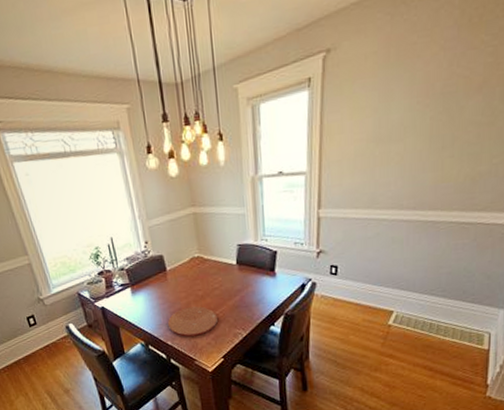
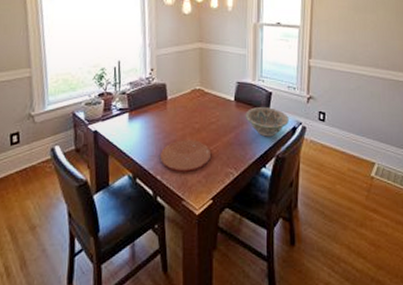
decorative bowl: none [249,266,297,297] -> present [245,107,289,137]

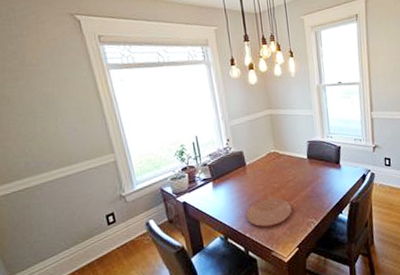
decorative bowl: present [245,107,289,137] -> none [318,160,359,187]

